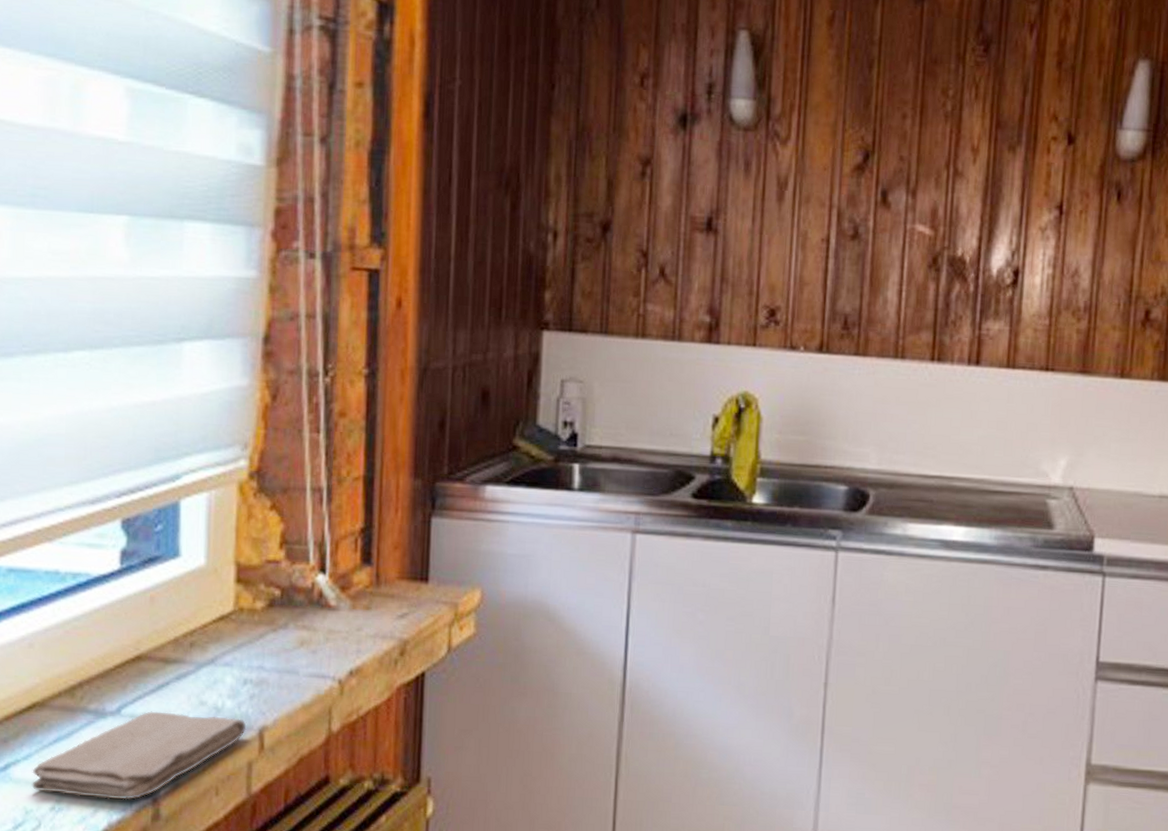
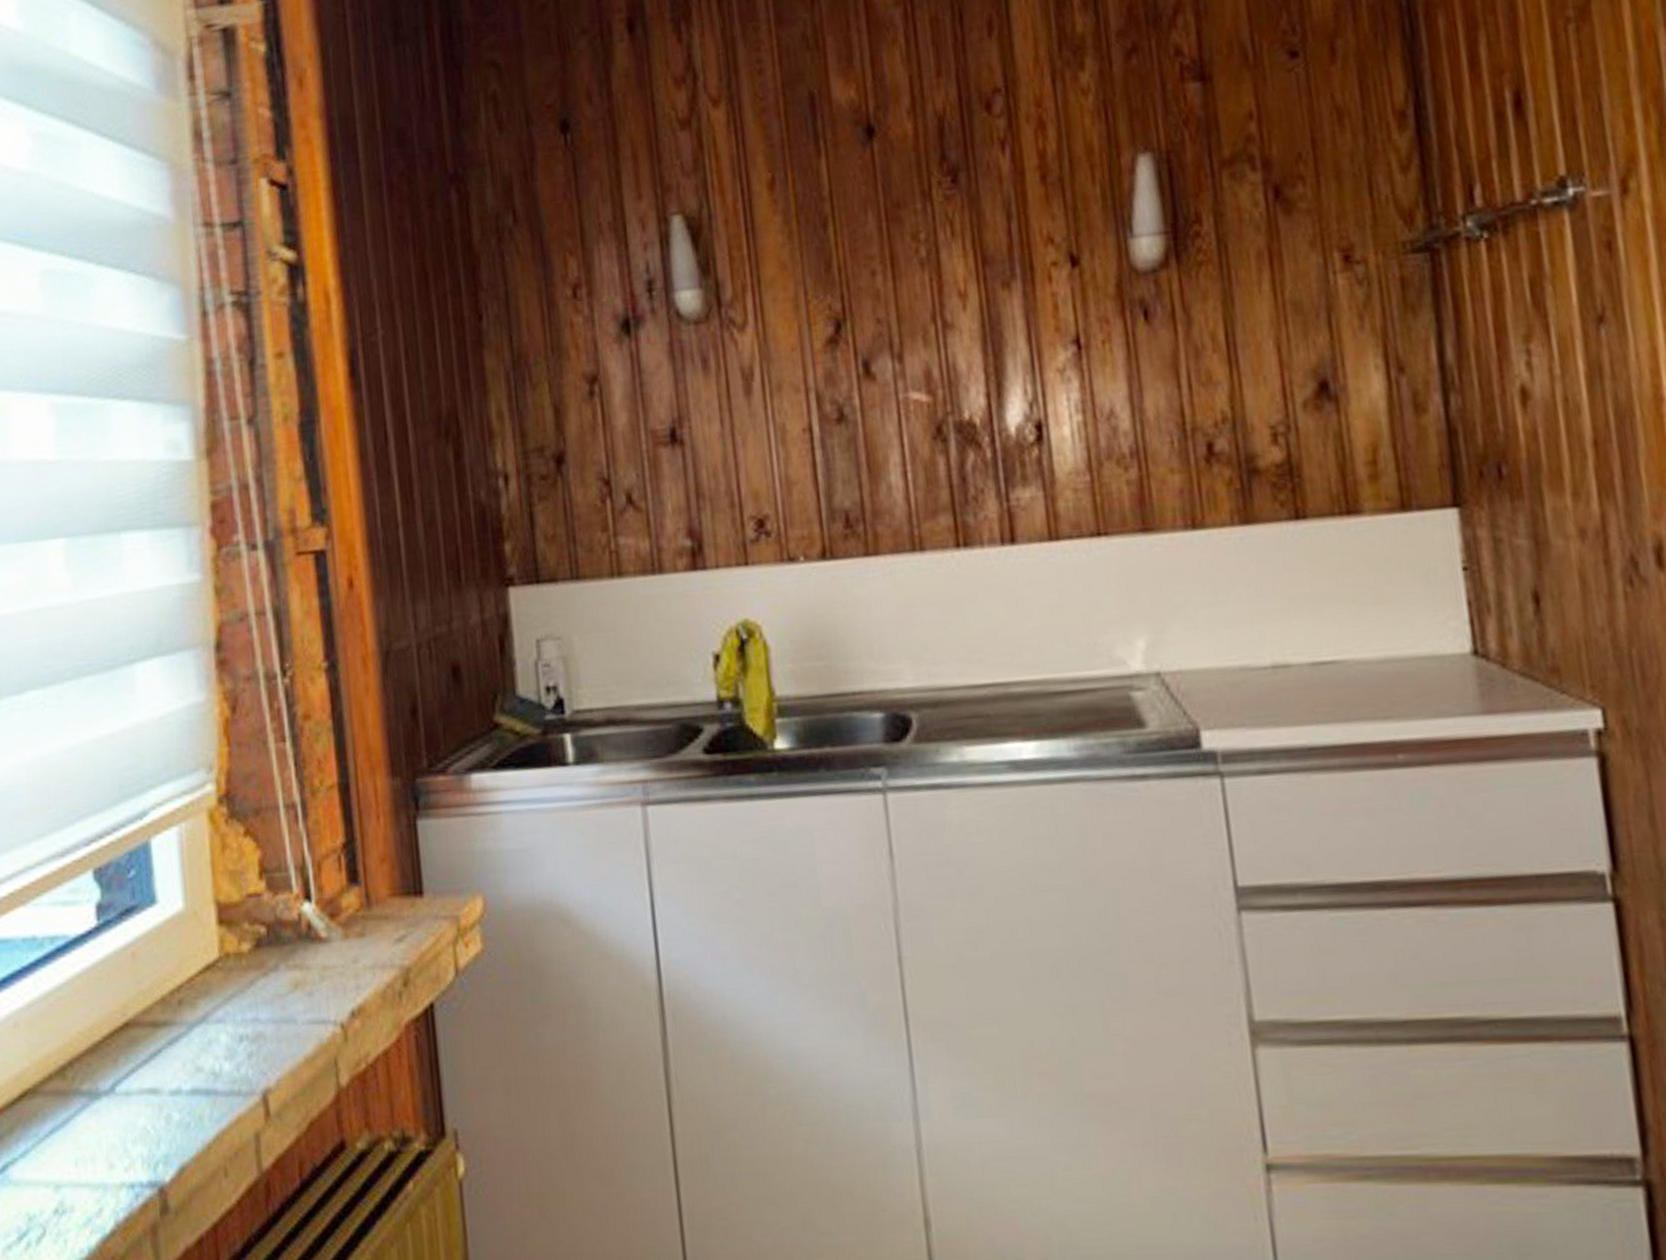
washcloth: present [32,711,247,800] -> none [31,1082,249,1194]

